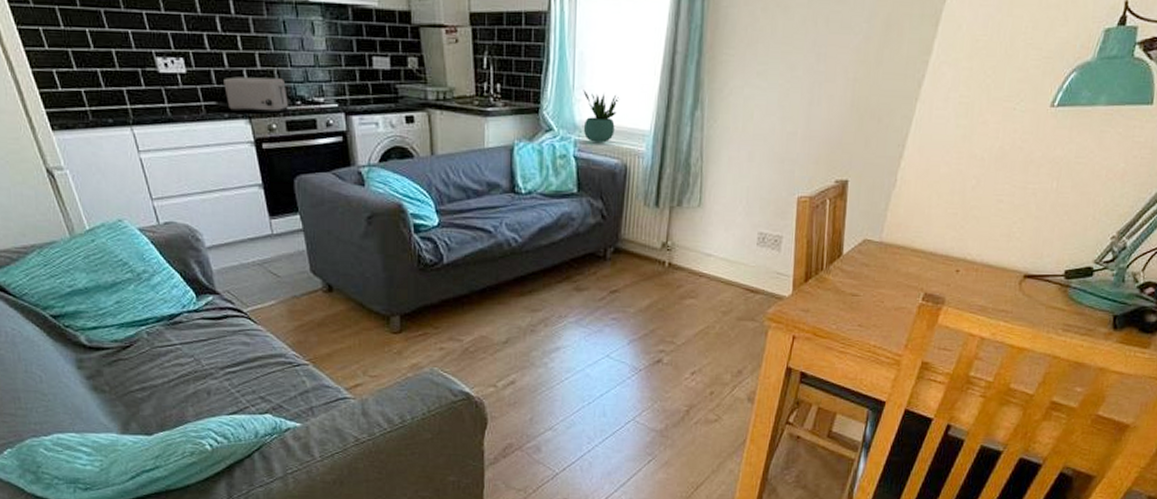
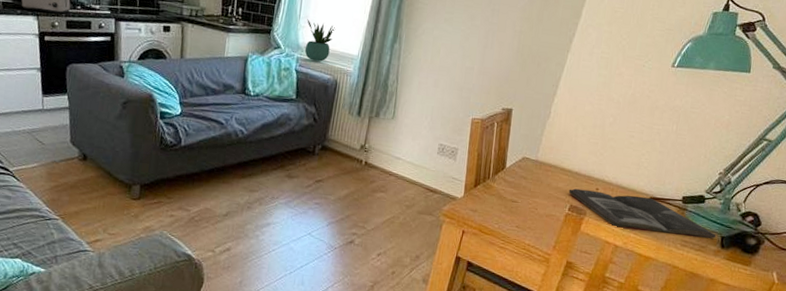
magazine: none [921,272,1107,319] -> present [568,188,716,239]

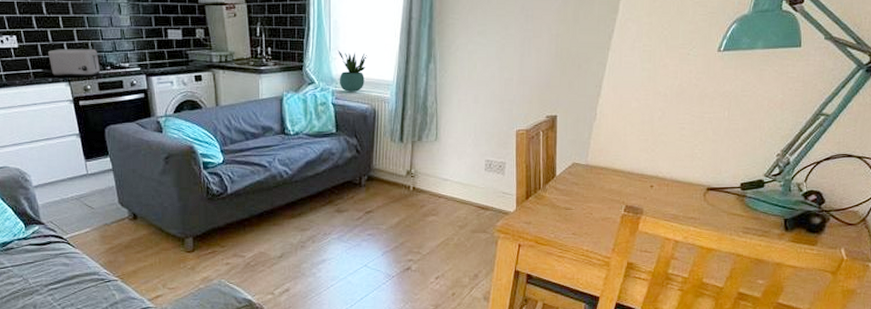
magazine: present [568,188,716,239] -> none [622,188,779,222]

